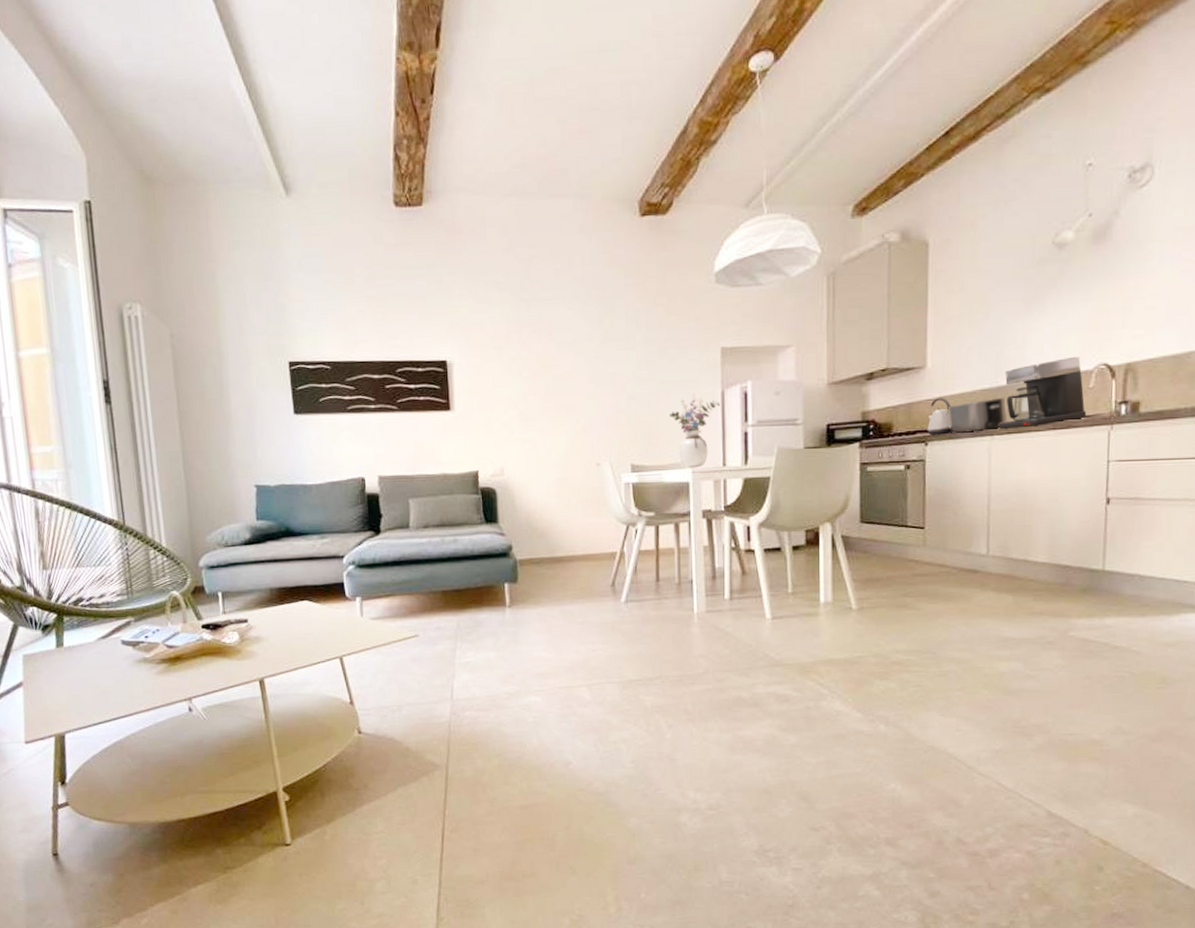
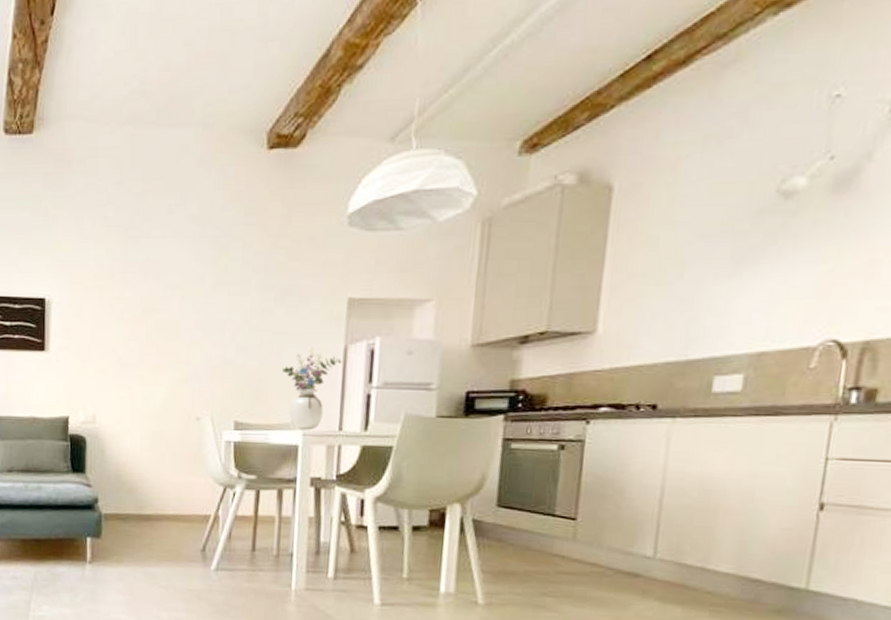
kettle: present [927,398,952,436] -> none [590,369,623,414]
toaster: present [949,397,1008,434] -> none [619,373,696,413]
coffee maker: present [999,356,1087,430] -> none [684,329,803,412]

